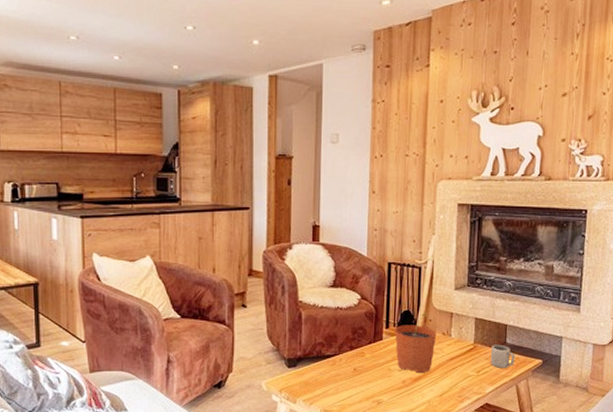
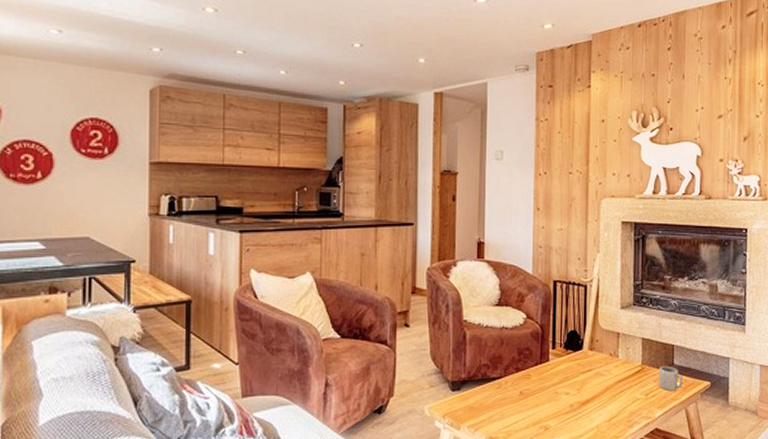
plant pot: present [395,313,437,373] -> none [561,333,604,396]

